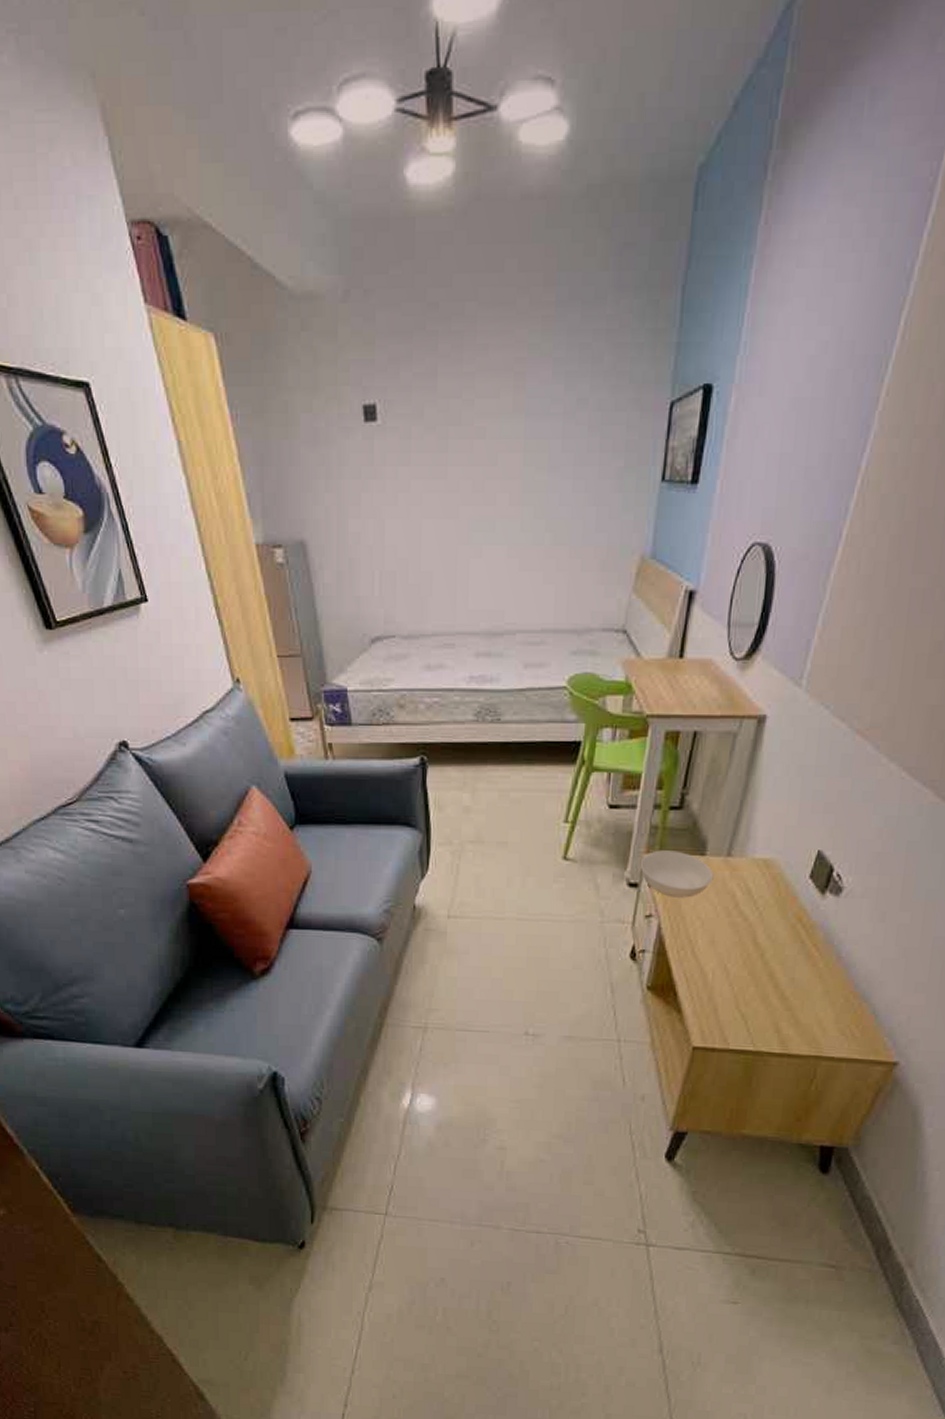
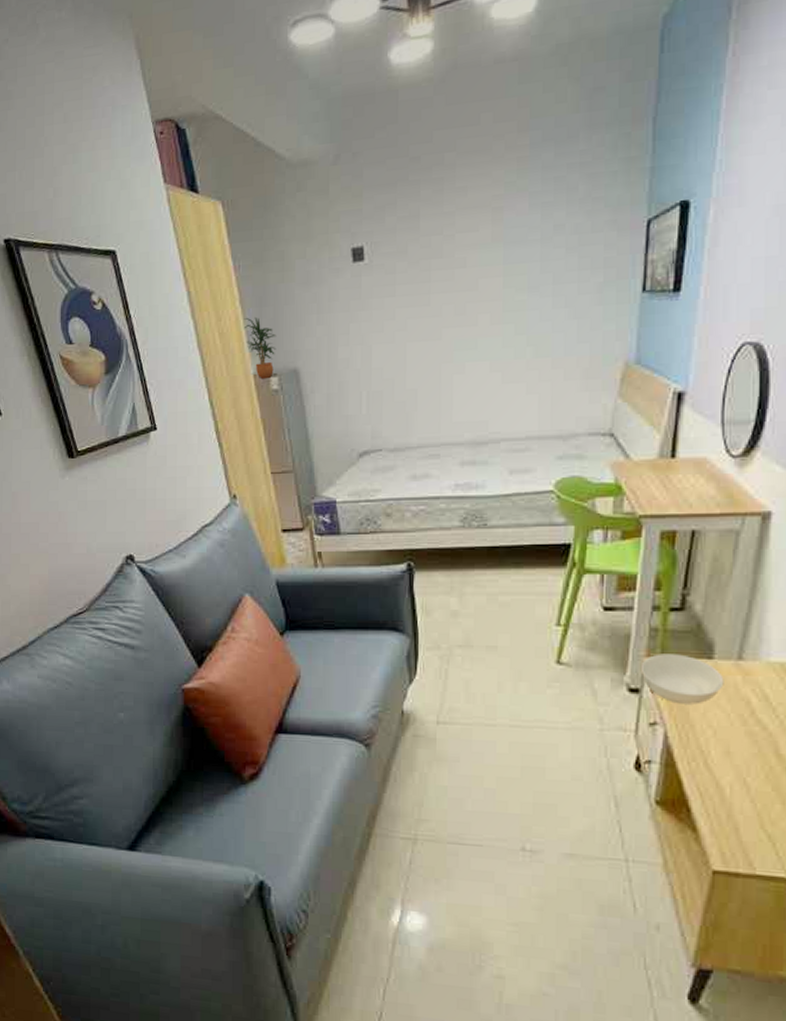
potted plant: none [243,476,281,551] -> present [243,317,277,380]

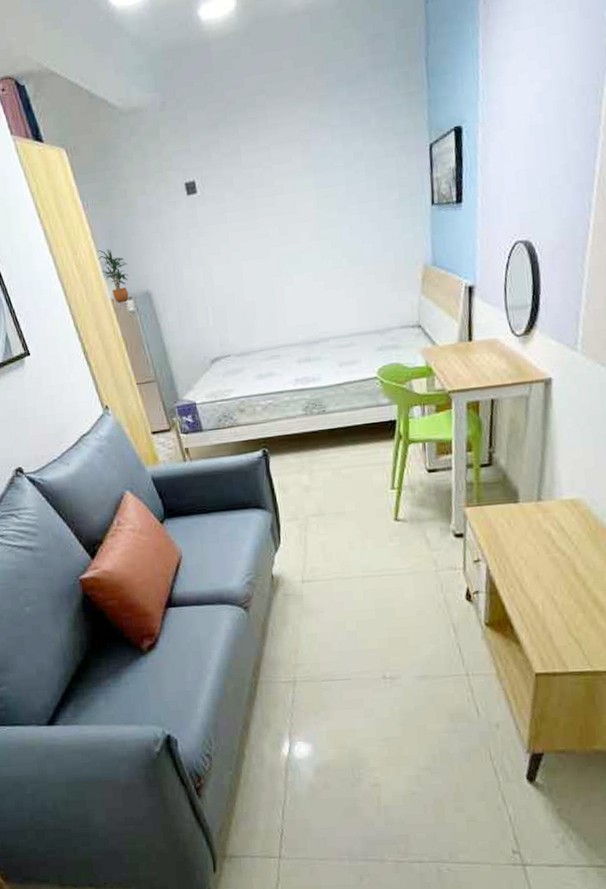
bowl: present [640,654,724,704] -> none [462,501,529,542]

